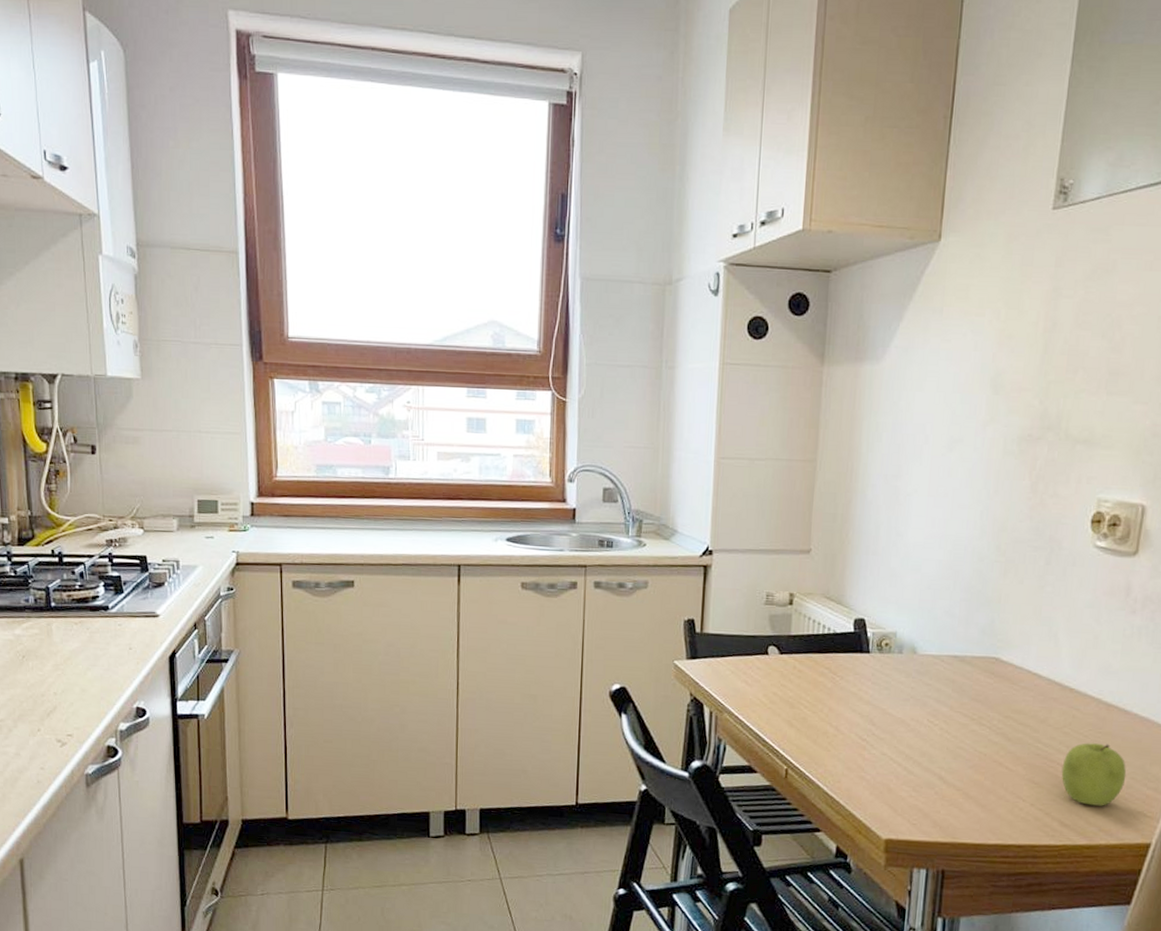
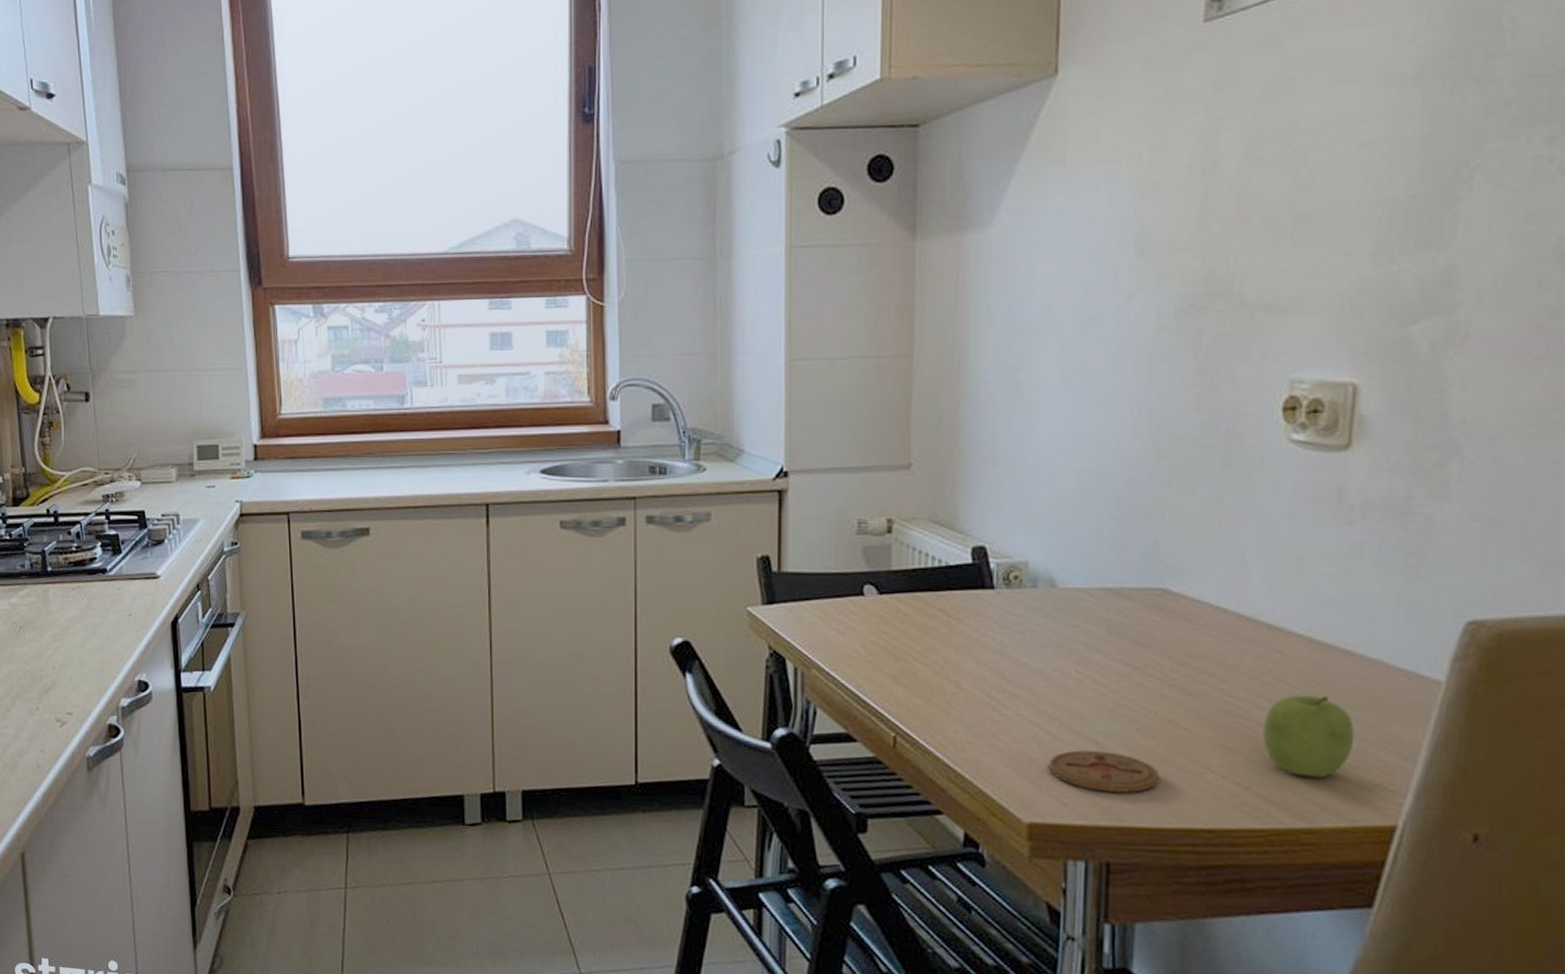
coaster: none [903,782,986,816] -> present [1049,750,1160,793]

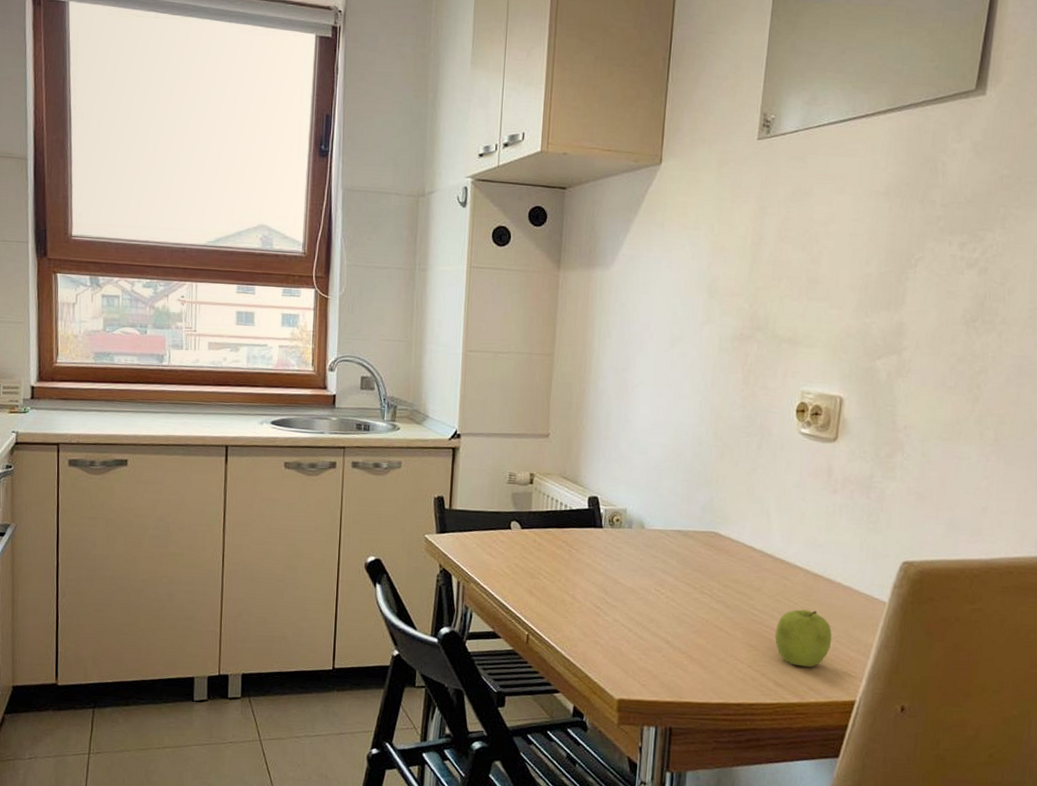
coaster: present [1049,750,1160,793] -> none [634,646,708,677]

